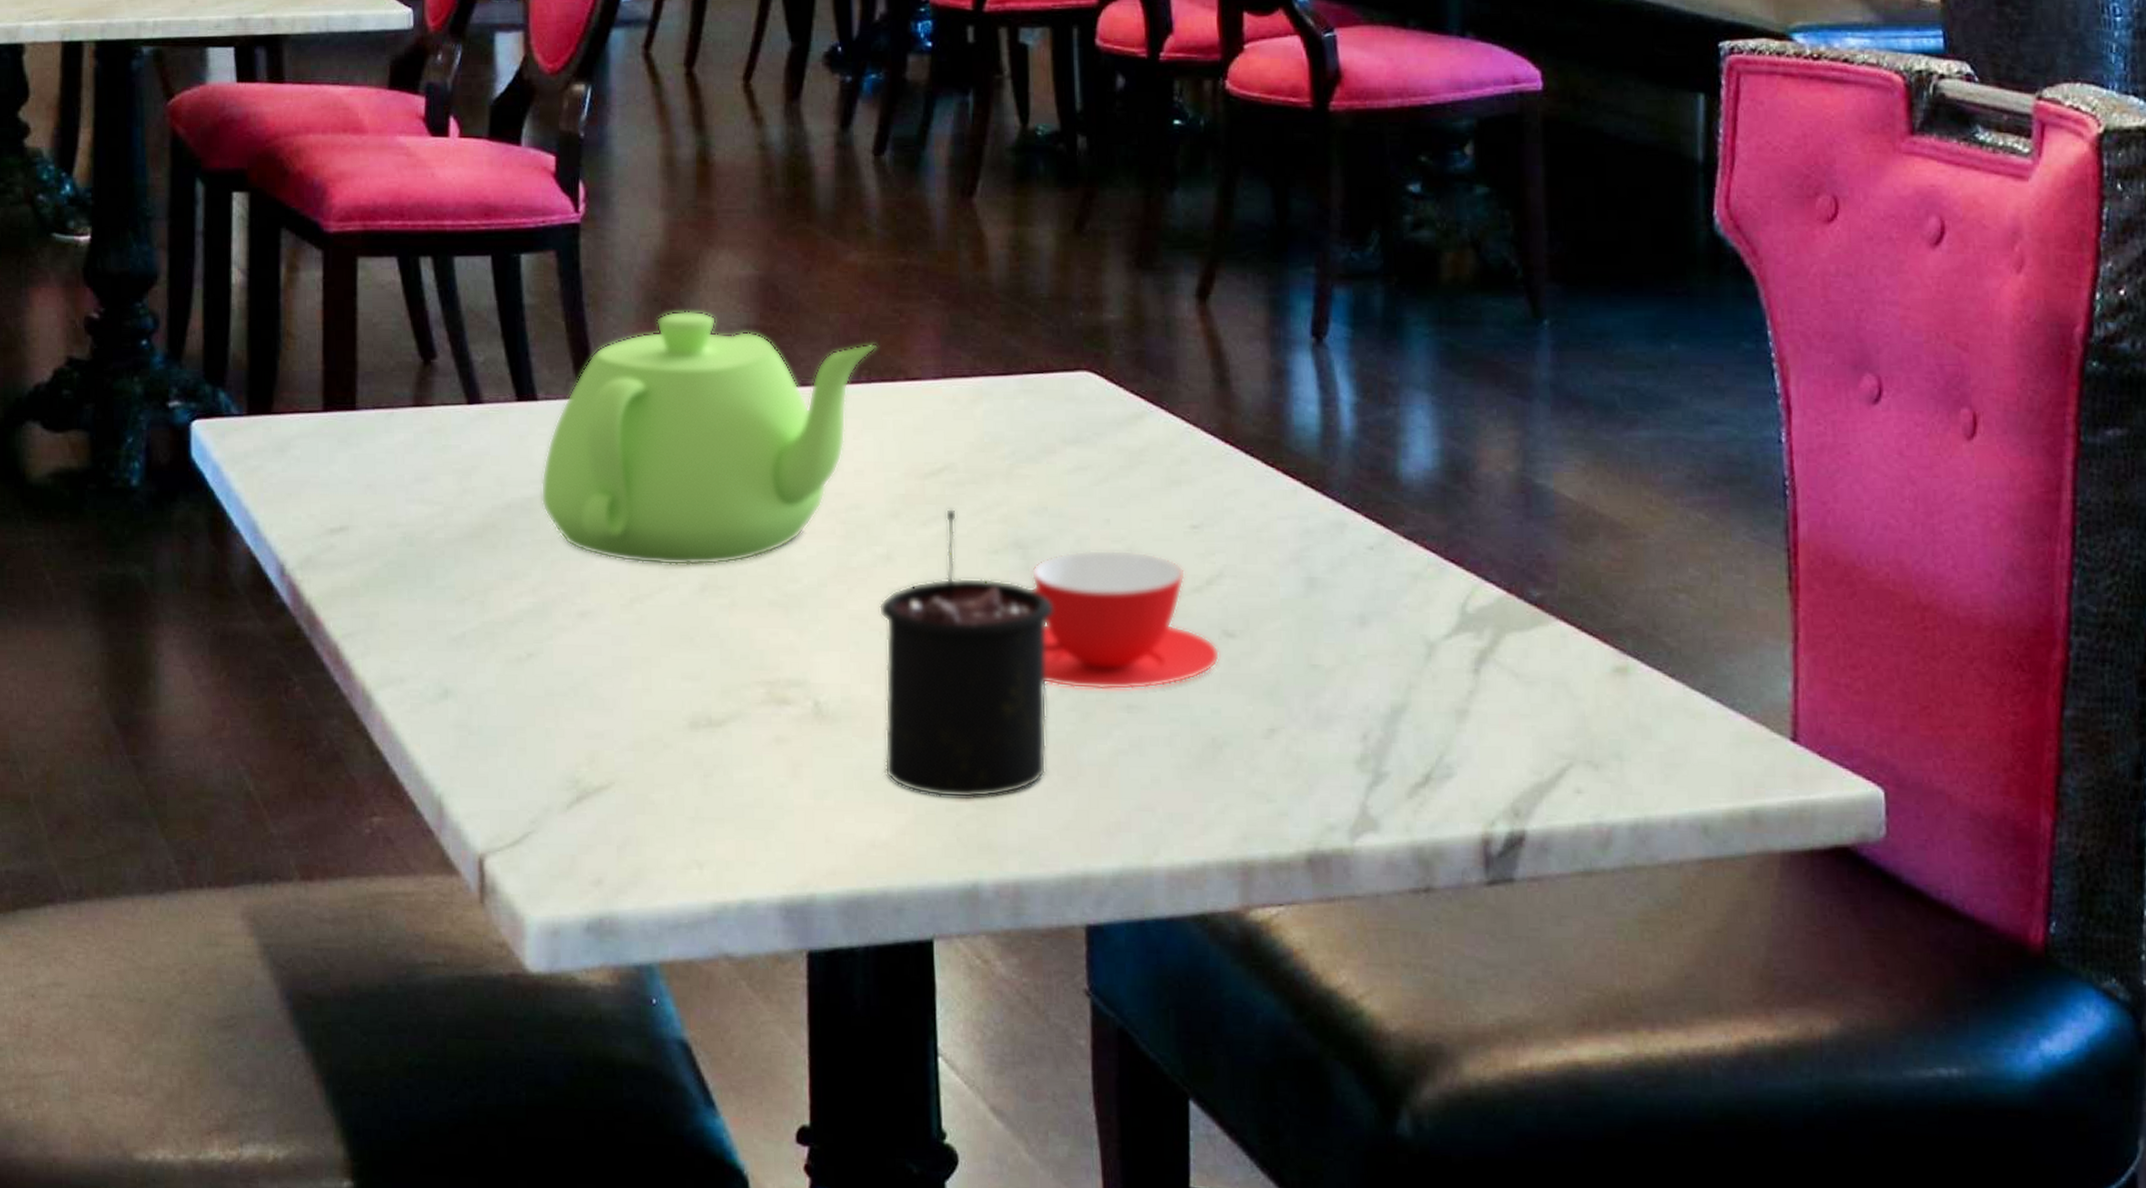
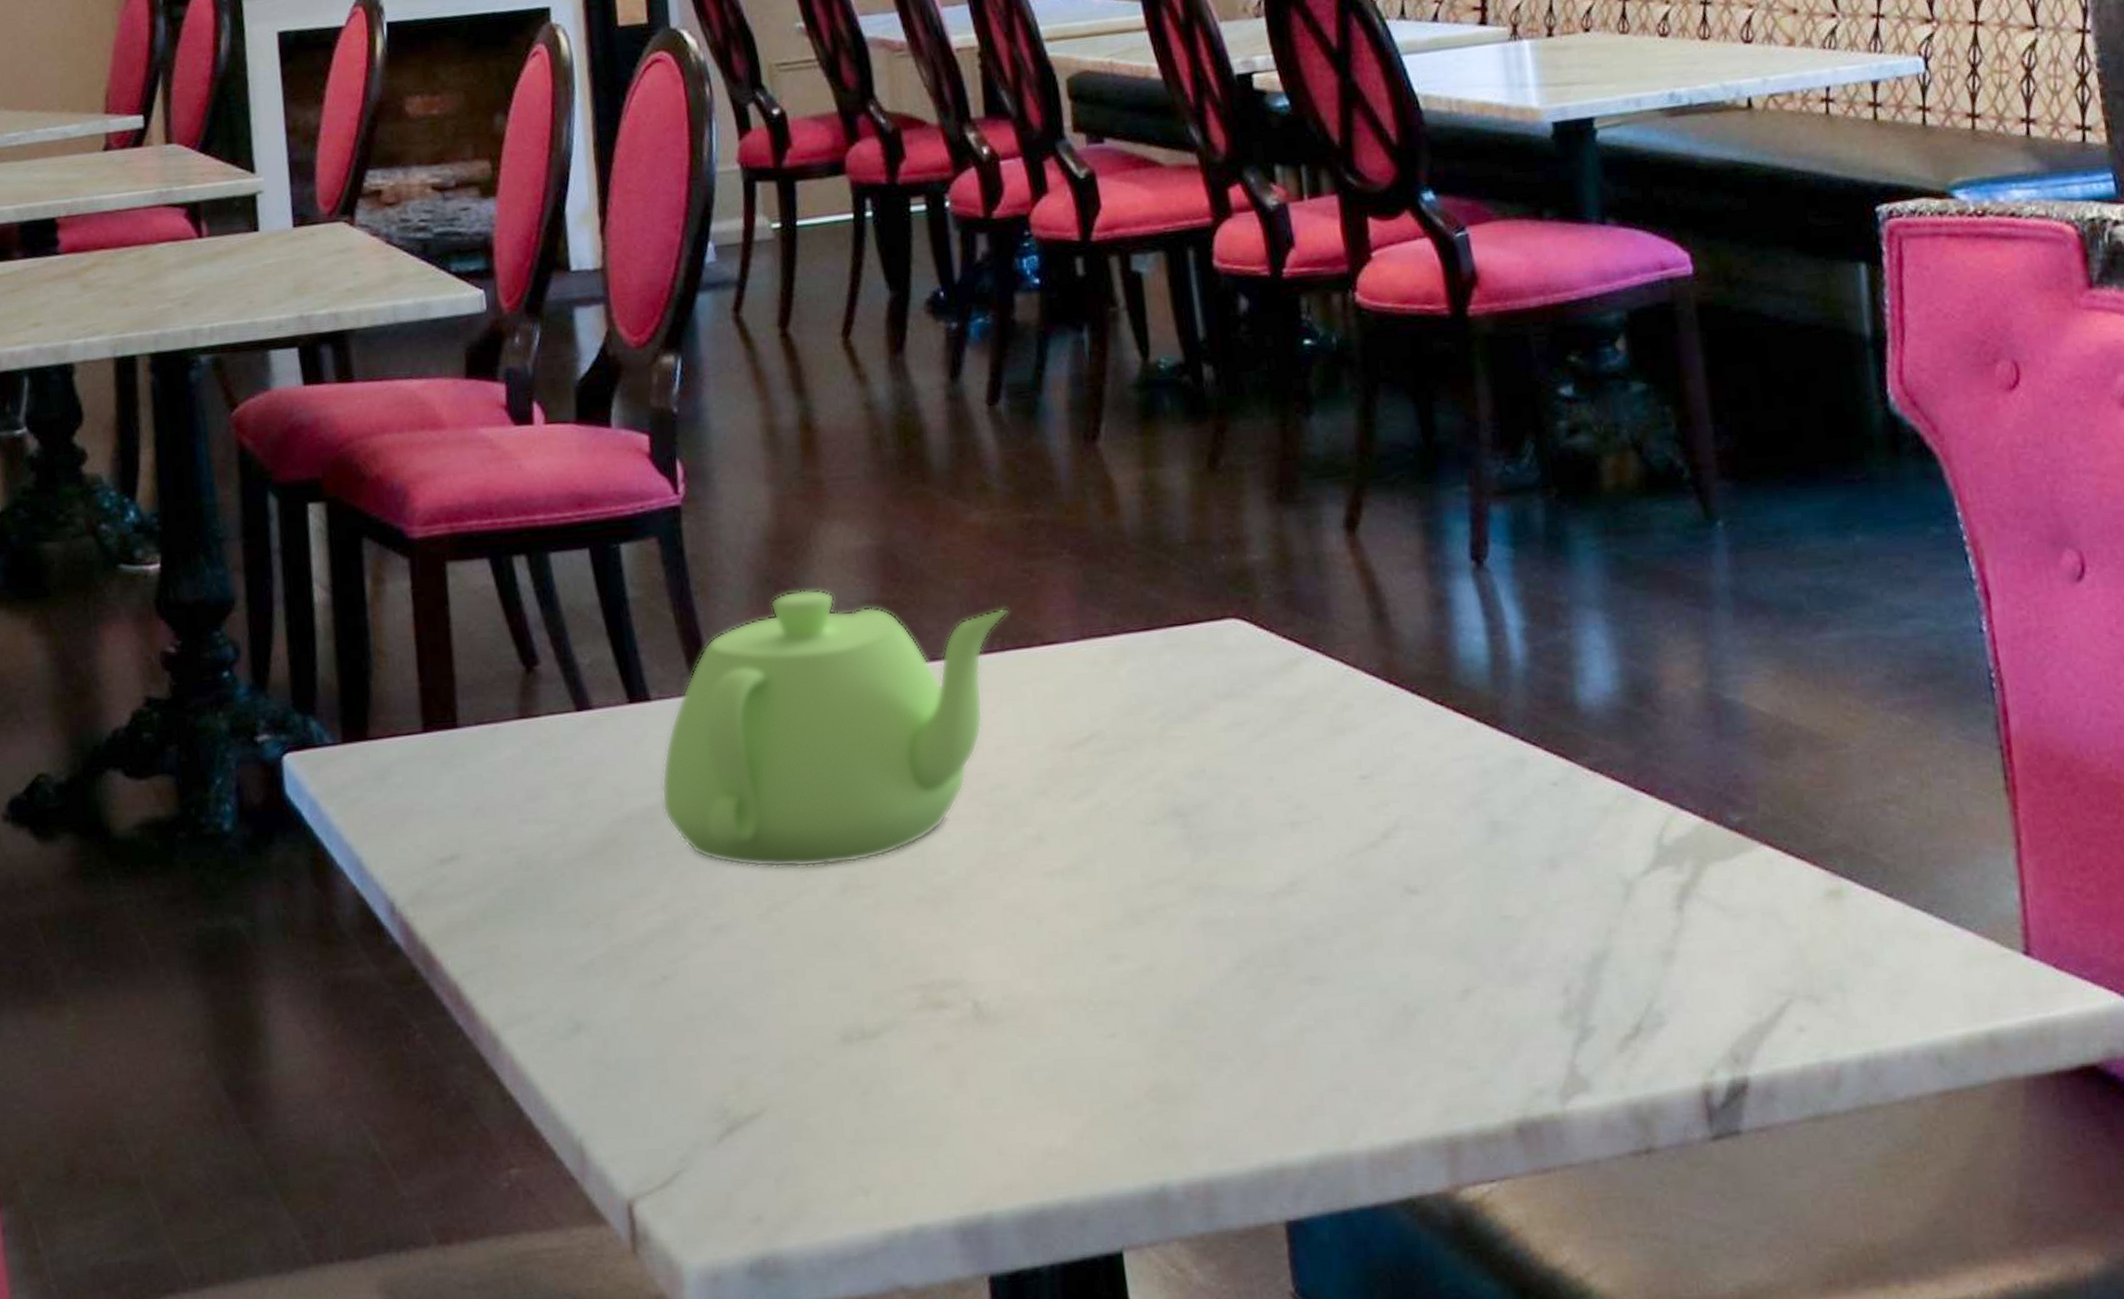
candle: present [878,508,1053,799] -> none [1033,779,1229,1095]
teacup: present [1029,549,1220,690] -> none [1193,808,1404,964]

